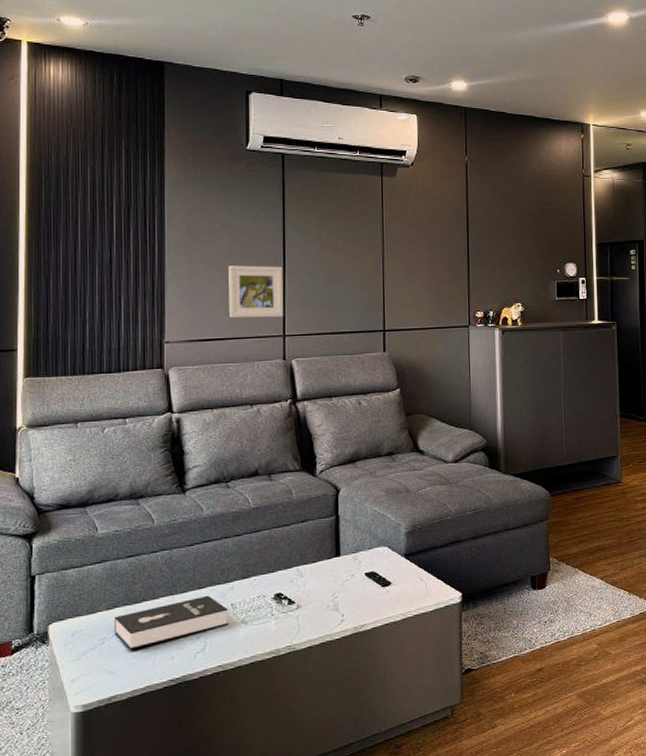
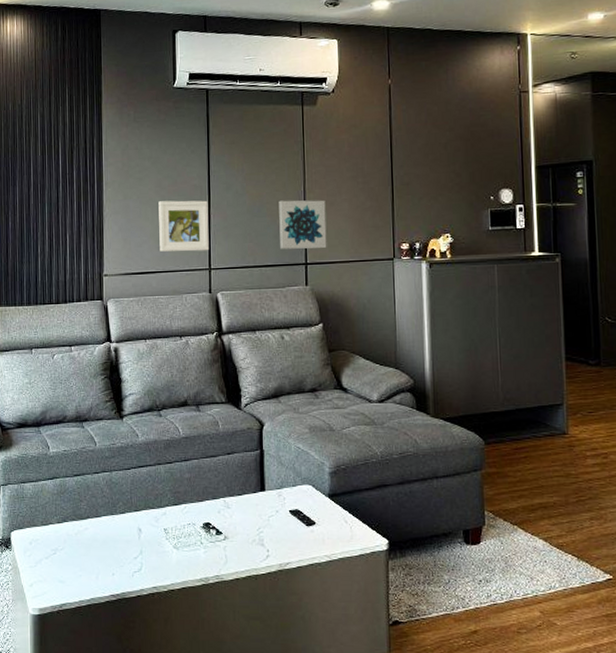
booklet: present [114,595,228,650] -> none [64,518,162,563]
wall art: none [357,268,405,316] -> present [279,200,327,249]

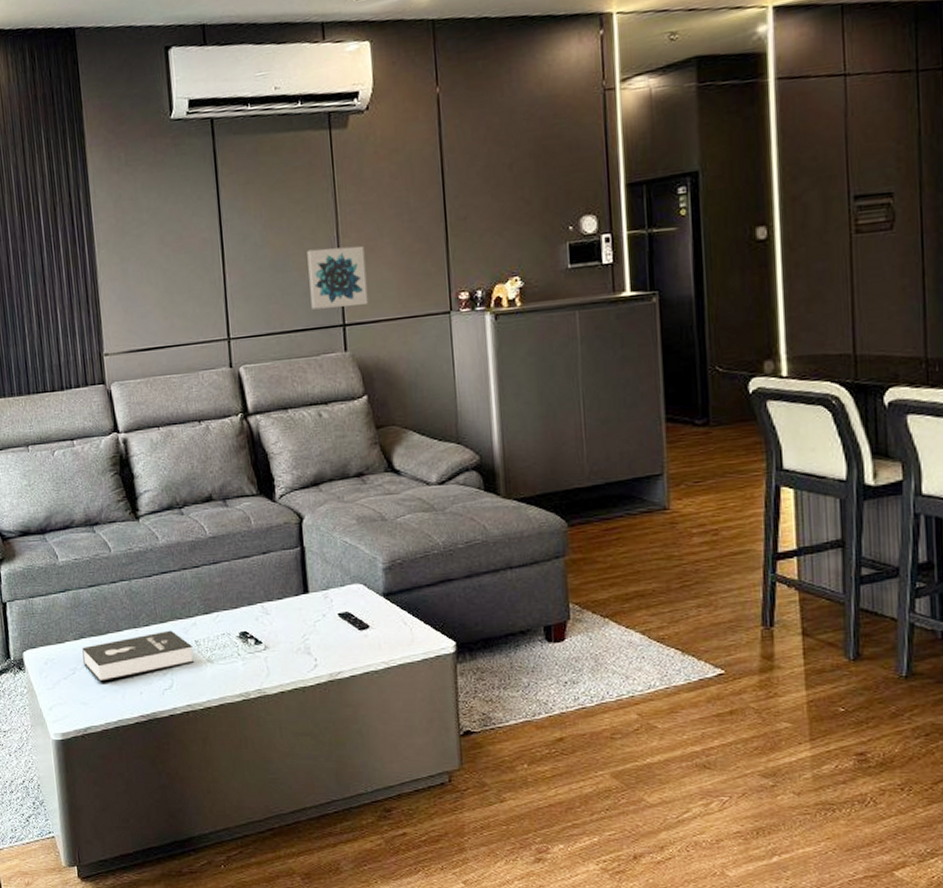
booklet: none [64,518,162,563] -> present [82,630,194,682]
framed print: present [158,200,210,252] -> none [162,256,227,322]

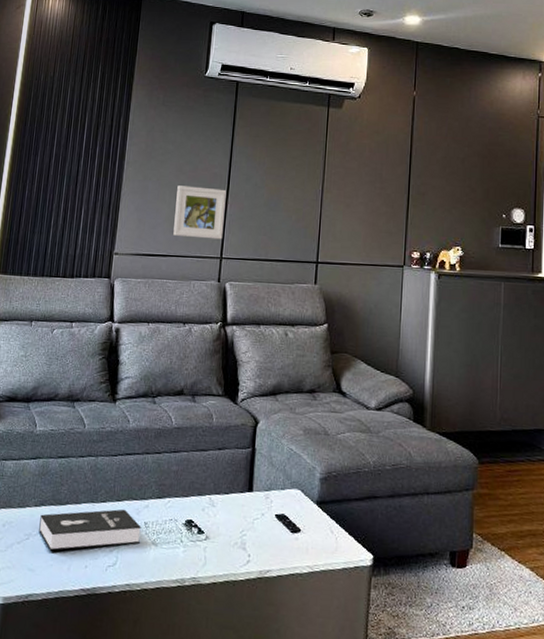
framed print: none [162,256,227,322] -> present [173,185,227,240]
wall art: present [307,245,369,310] -> none [293,197,342,248]

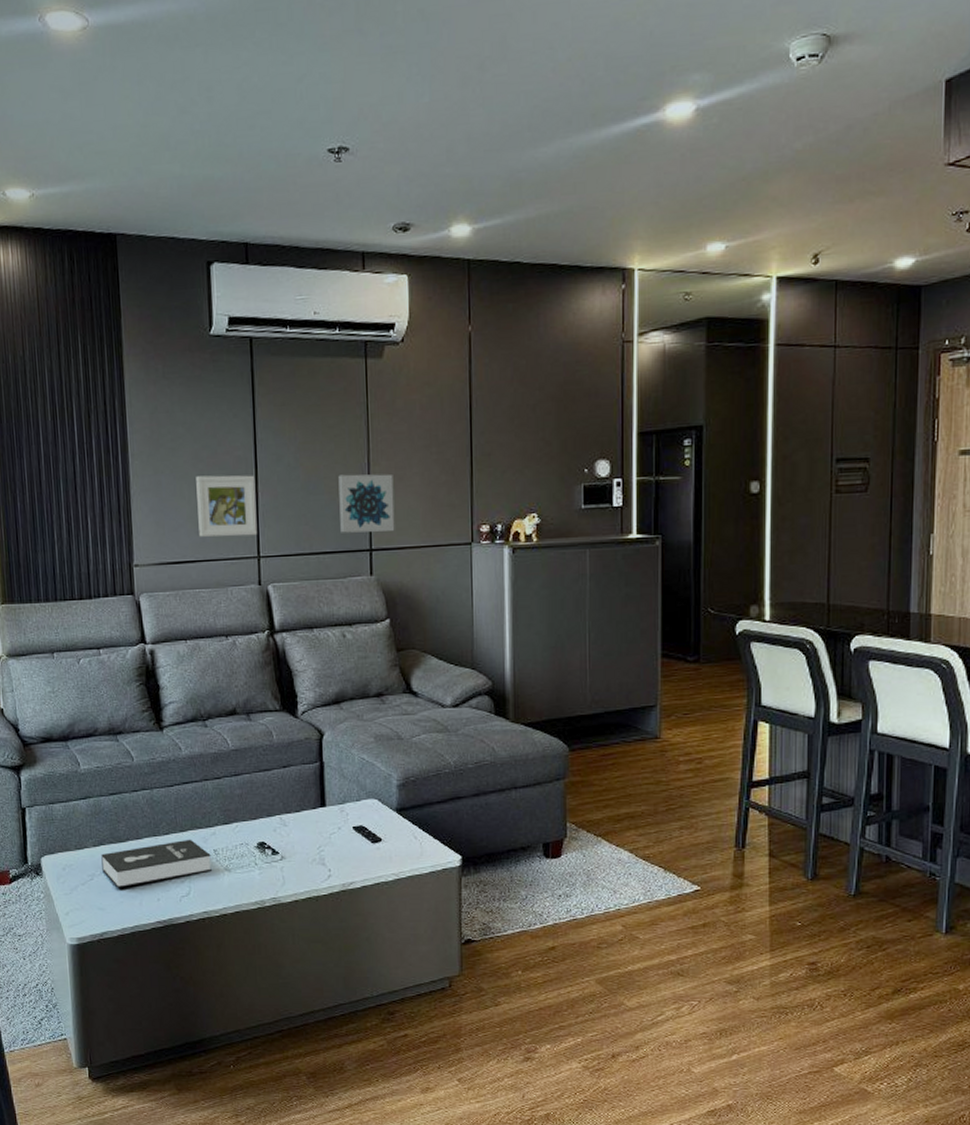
wall art: none [293,197,342,248] -> present [338,474,395,533]

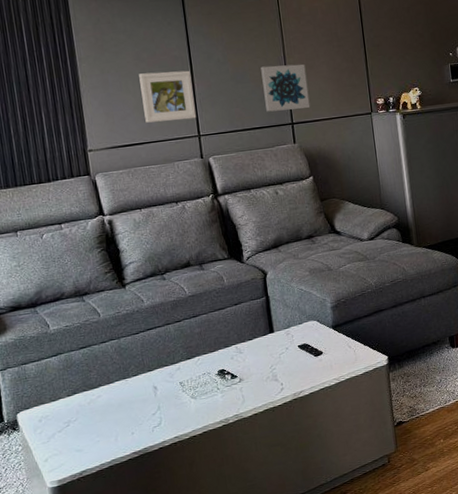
booklet: present [101,839,212,888] -> none [75,376,179,430]

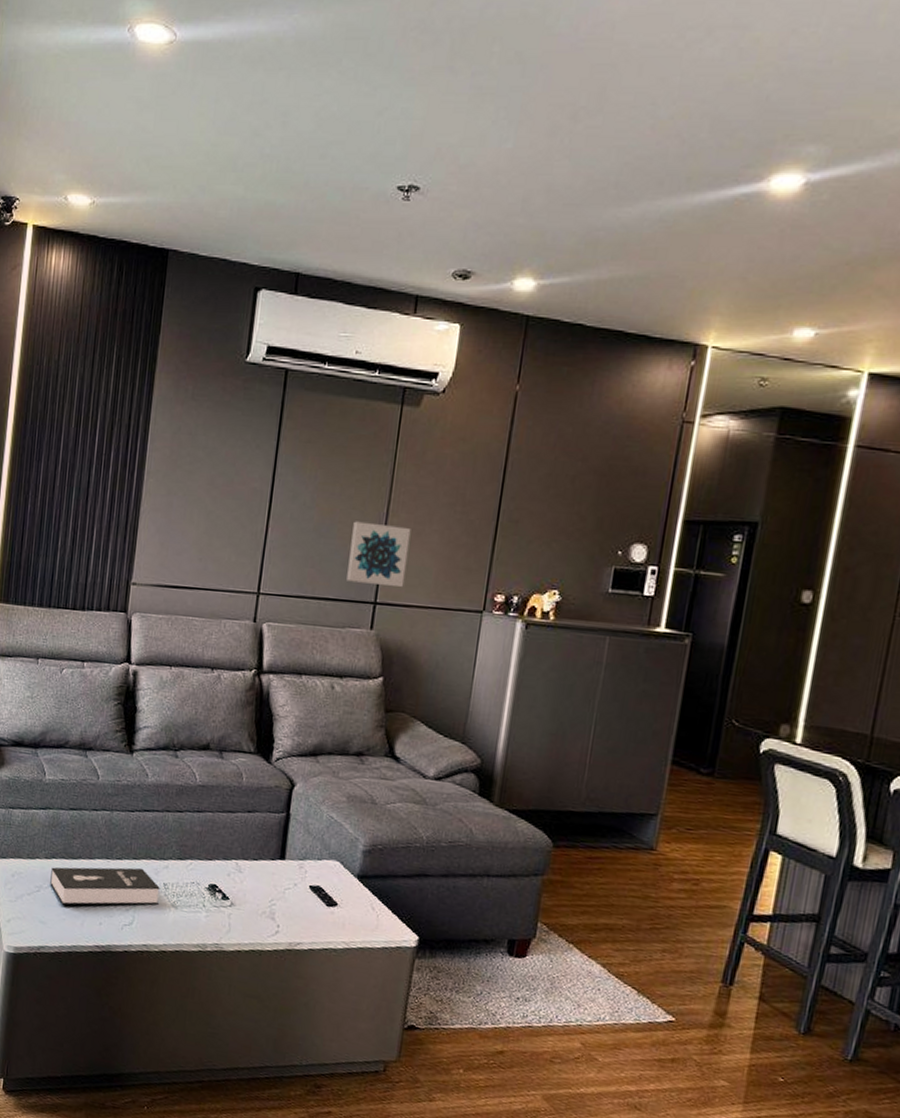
booklet: none [75,376,179,430] -> present [50,867,160,906]
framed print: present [139,70,197,123] -> none [202,503,268,571]

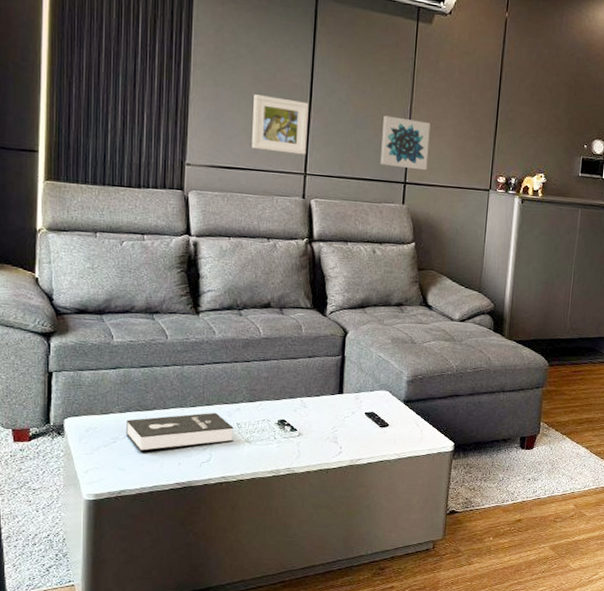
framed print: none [202,503,268,571] -> present [252,94,309,155]

